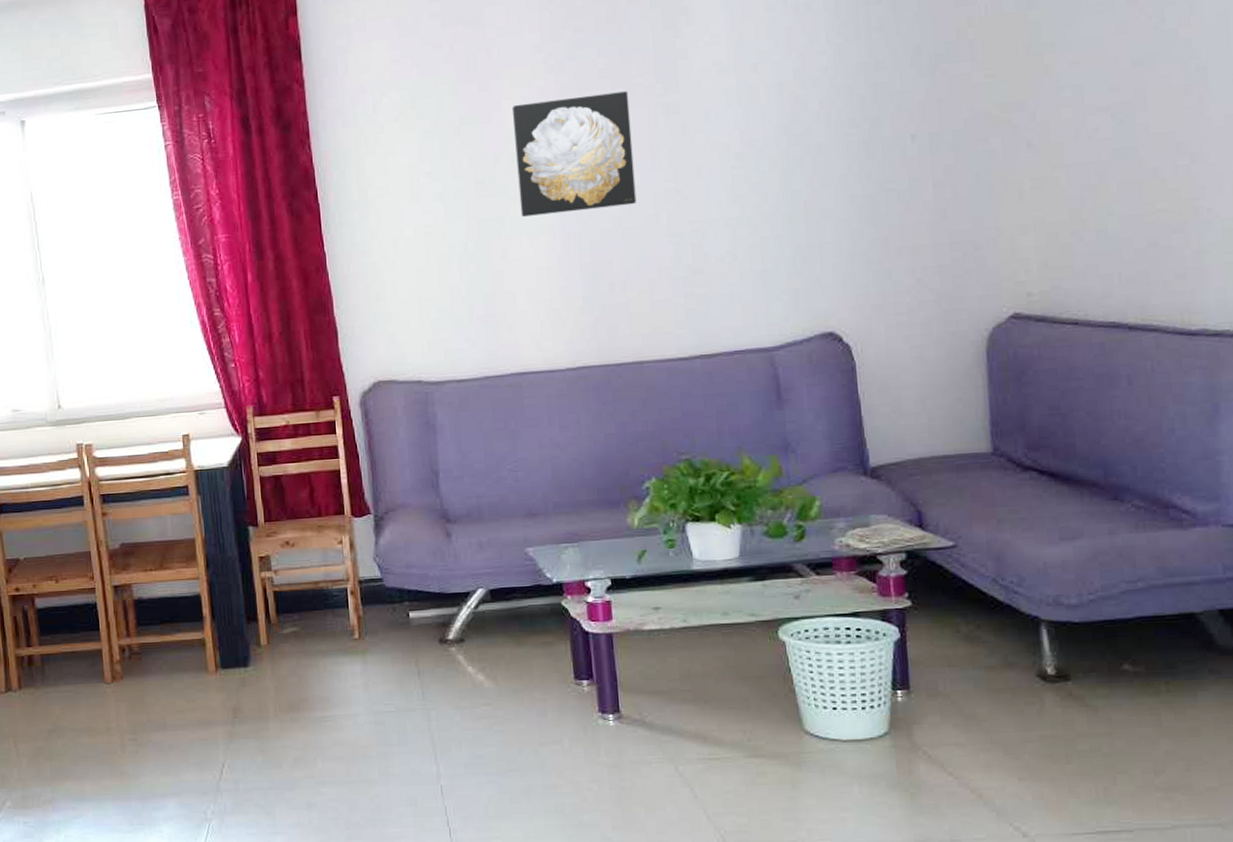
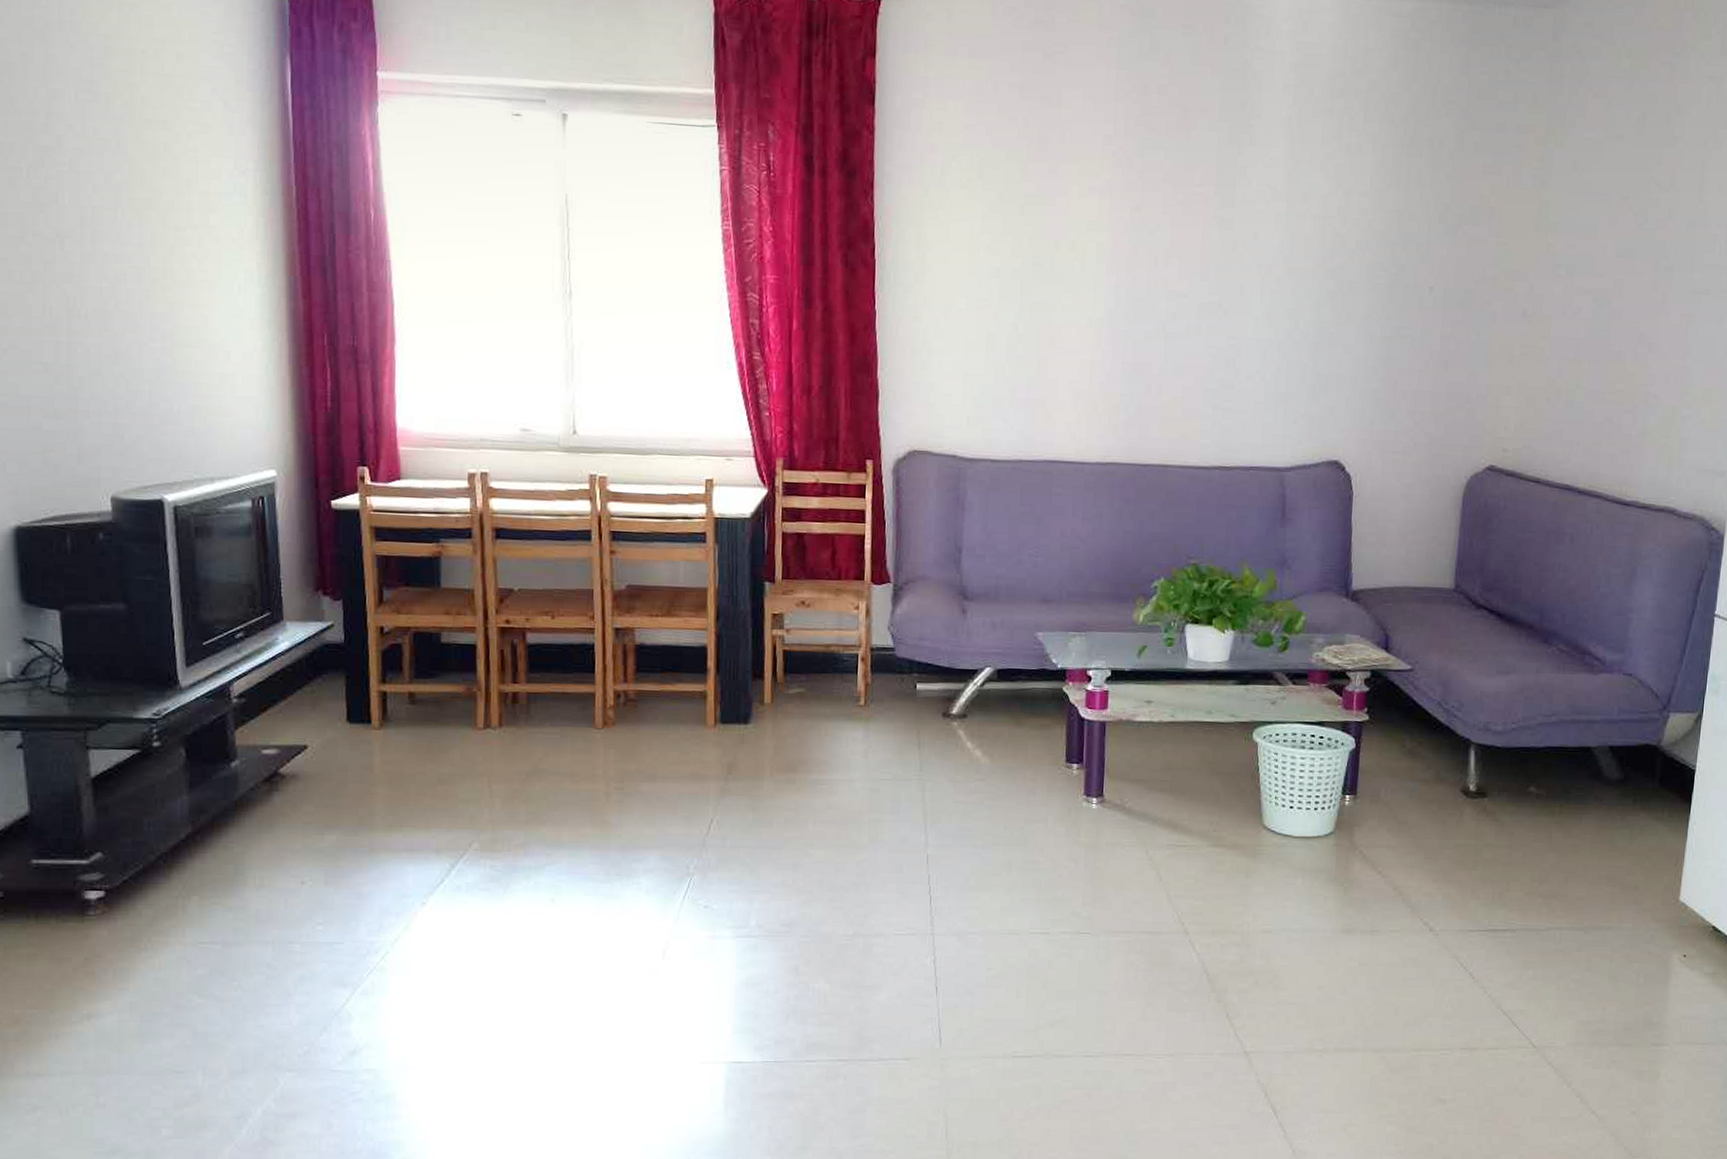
wall art: present [511,91,637,217] -> none [1072,192,1188,312]

